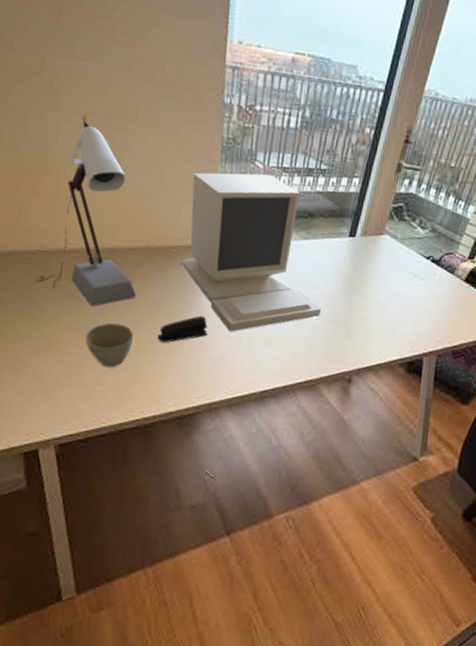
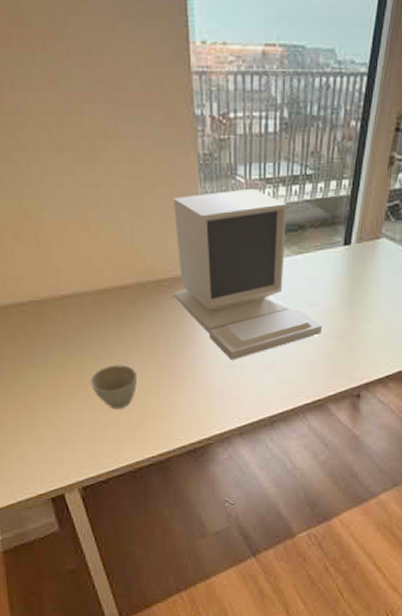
desk lamp: present [35,115,136,306] -> none [33,151,134,350]
stapler: present [157,315,208,343] -> none [160,347,210,379]

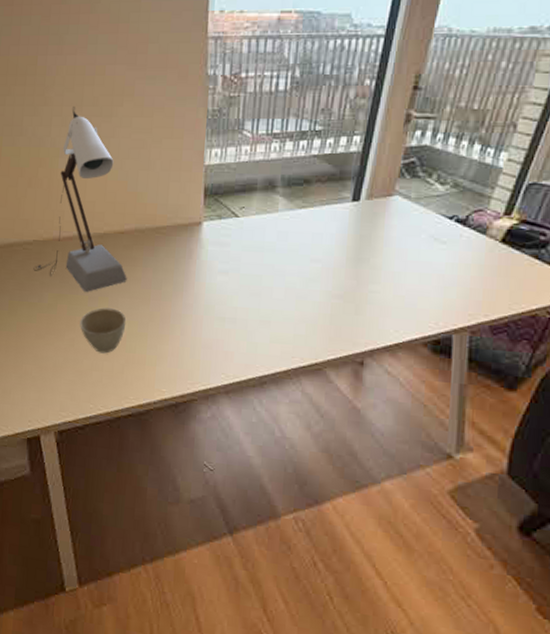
desk lamp: none [33,151,134,350] -> present [33,107,127,292]
computer monitor: present [173,188,323,360] -> none [170,142,325,313]

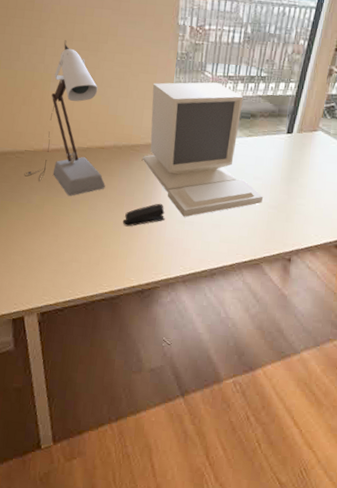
cup: present [80,308,127,354] -> none [63,209,104,248]
stapler: none [149,297,201,327] -> present [122,203,165,227]
computer monitor: none [170,142,325,313] -> present [143,82,264,217]

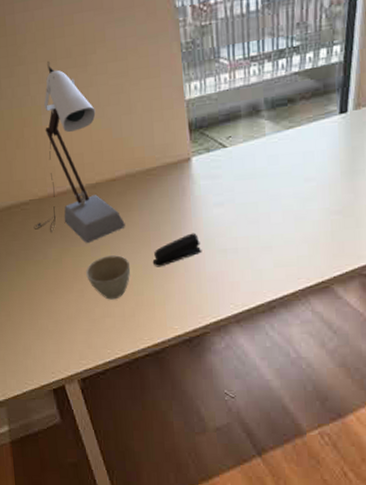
cup: none [63,209,104,248] -> present [86,255,131,300]
computer monitor: present [143,82,264,217] -> none [158,68,322,245]

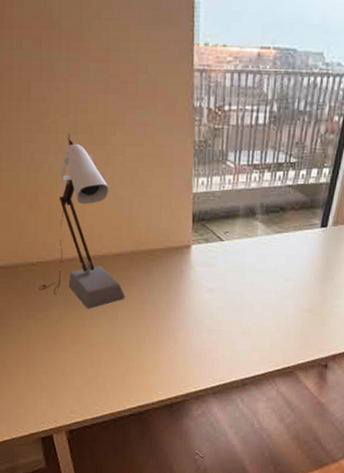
cup: present [86,255,131,300] -> none [84,322,126,363]
stapler: present [152,233,202,267] -> none [146,312,191,339]

